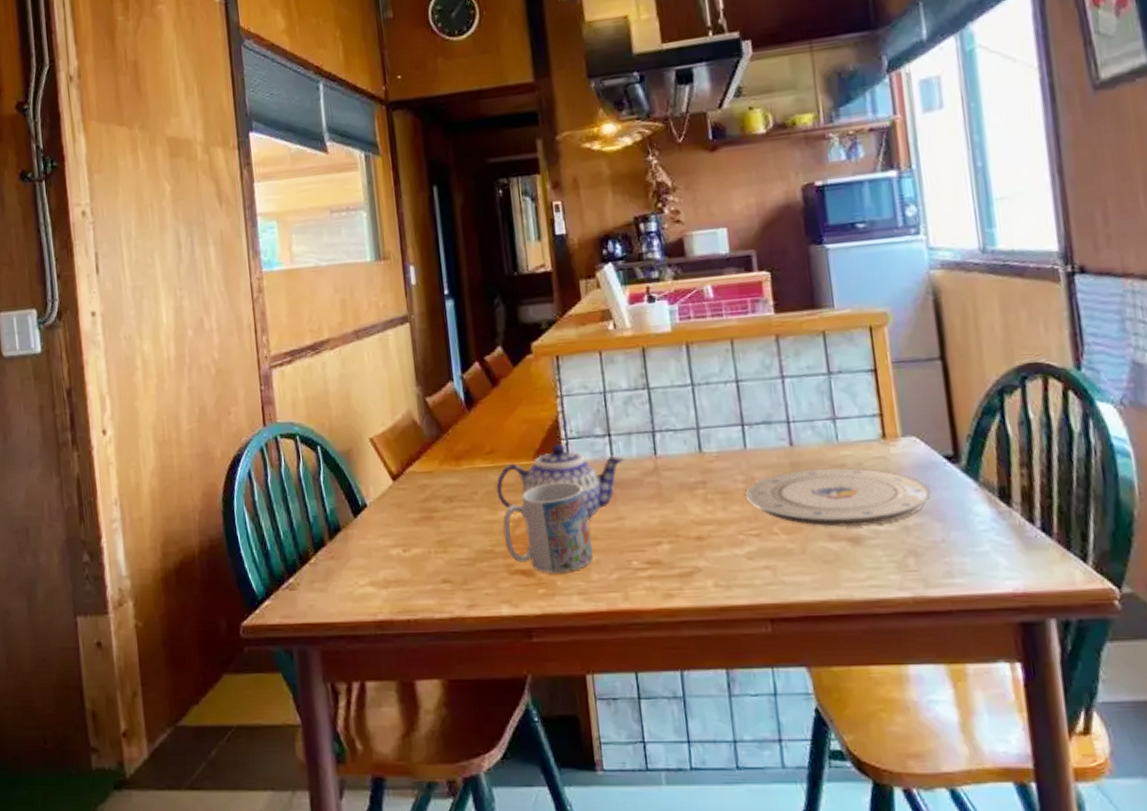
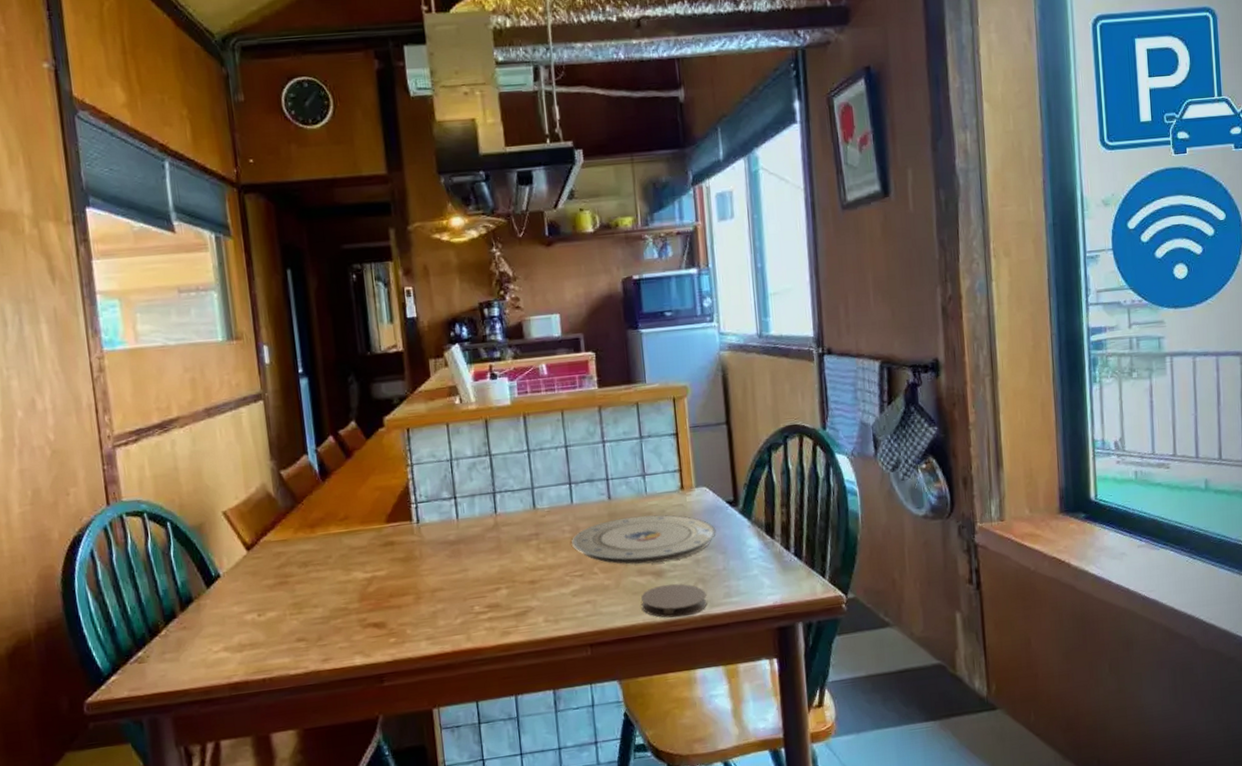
teapot: present [496,443,625,522] -> none [349,507,469,575]
mug: present [503,482,594,574] -> none [356,541,440,624]
coaster: none [834,554,922,597] -> present [641,583,707,618]

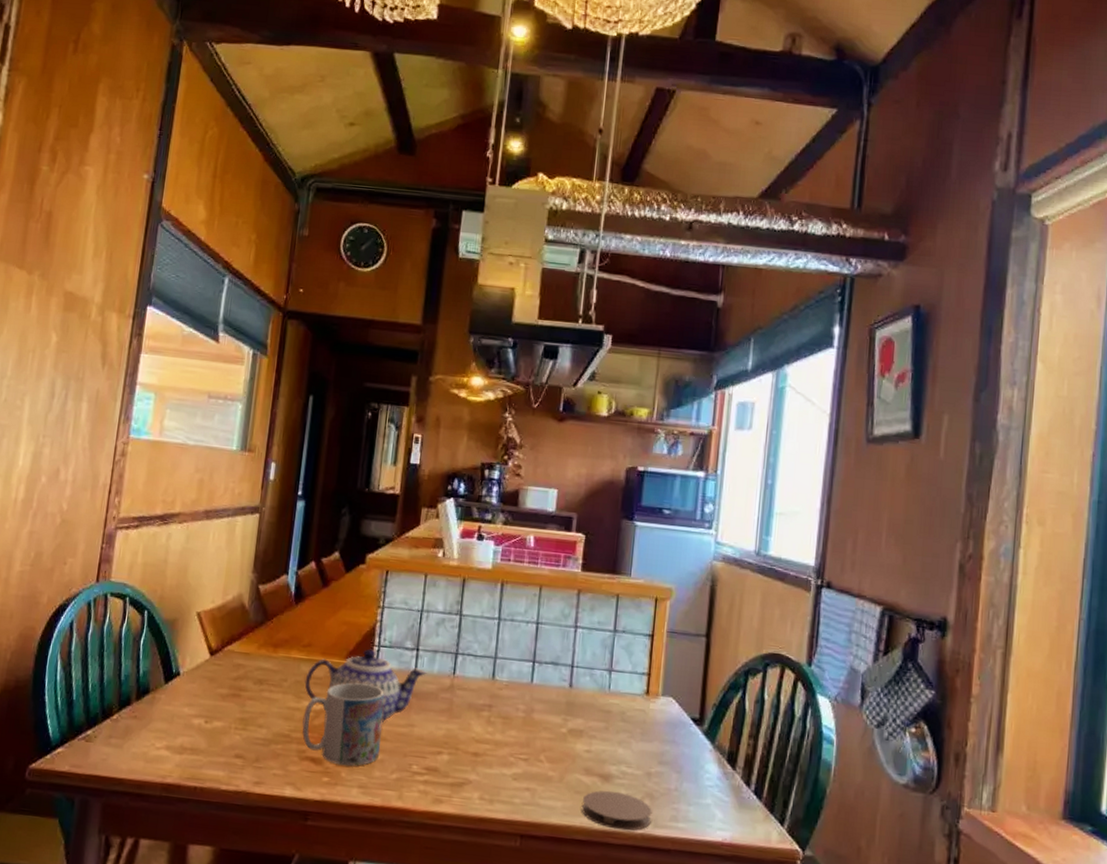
teapot: none [349,507,469,575] -> present [304,648,427,724]
mug: none [356,541,440,624] -> present [302,682,384,766]
plate: present [572,514,716,565] -> none [523,709,675,767]

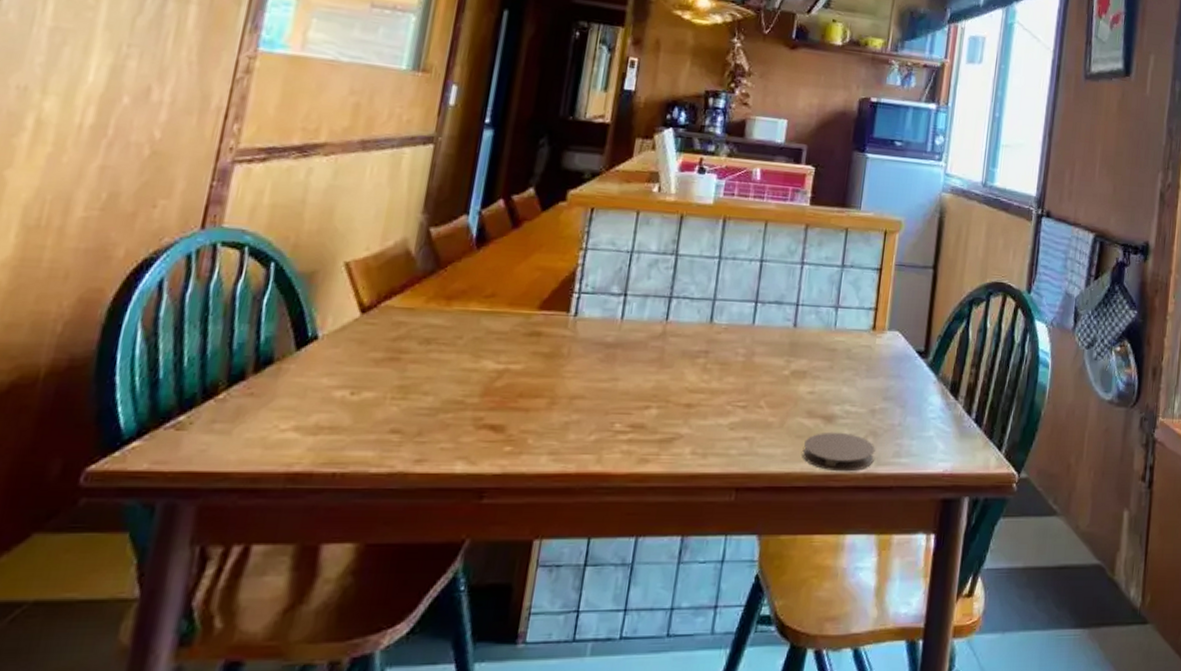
mug: present [302,682,384,766] -> none [480,335,584,431]
teapot: present [304,648,427,724] -> none [485,296,635,380]

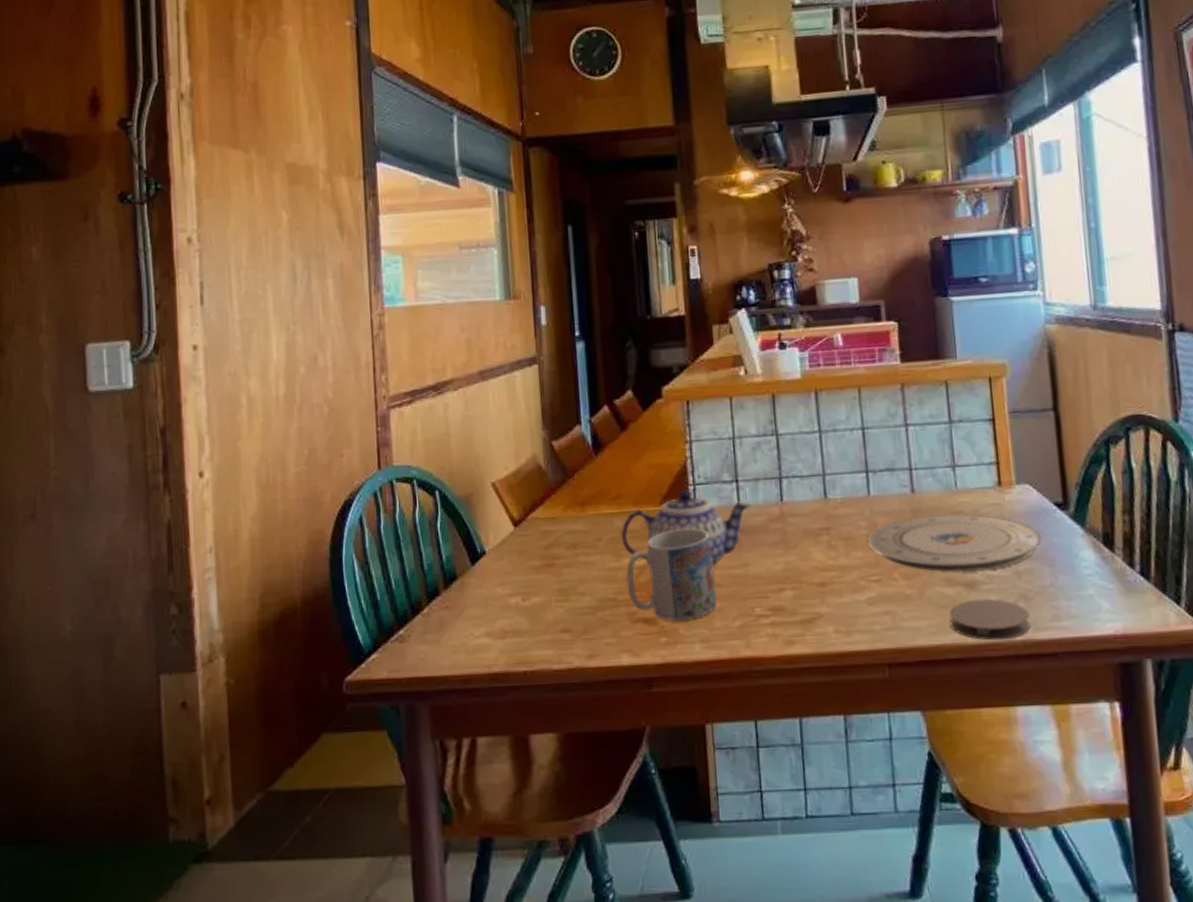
mug: none [480,335,584,431] -> present [626,528,717,622]
teapot: none [485,296,635,380] -> present [621,489,752,568]
plate: none [742,349,900,406] -> present [868,514,1042,573]

